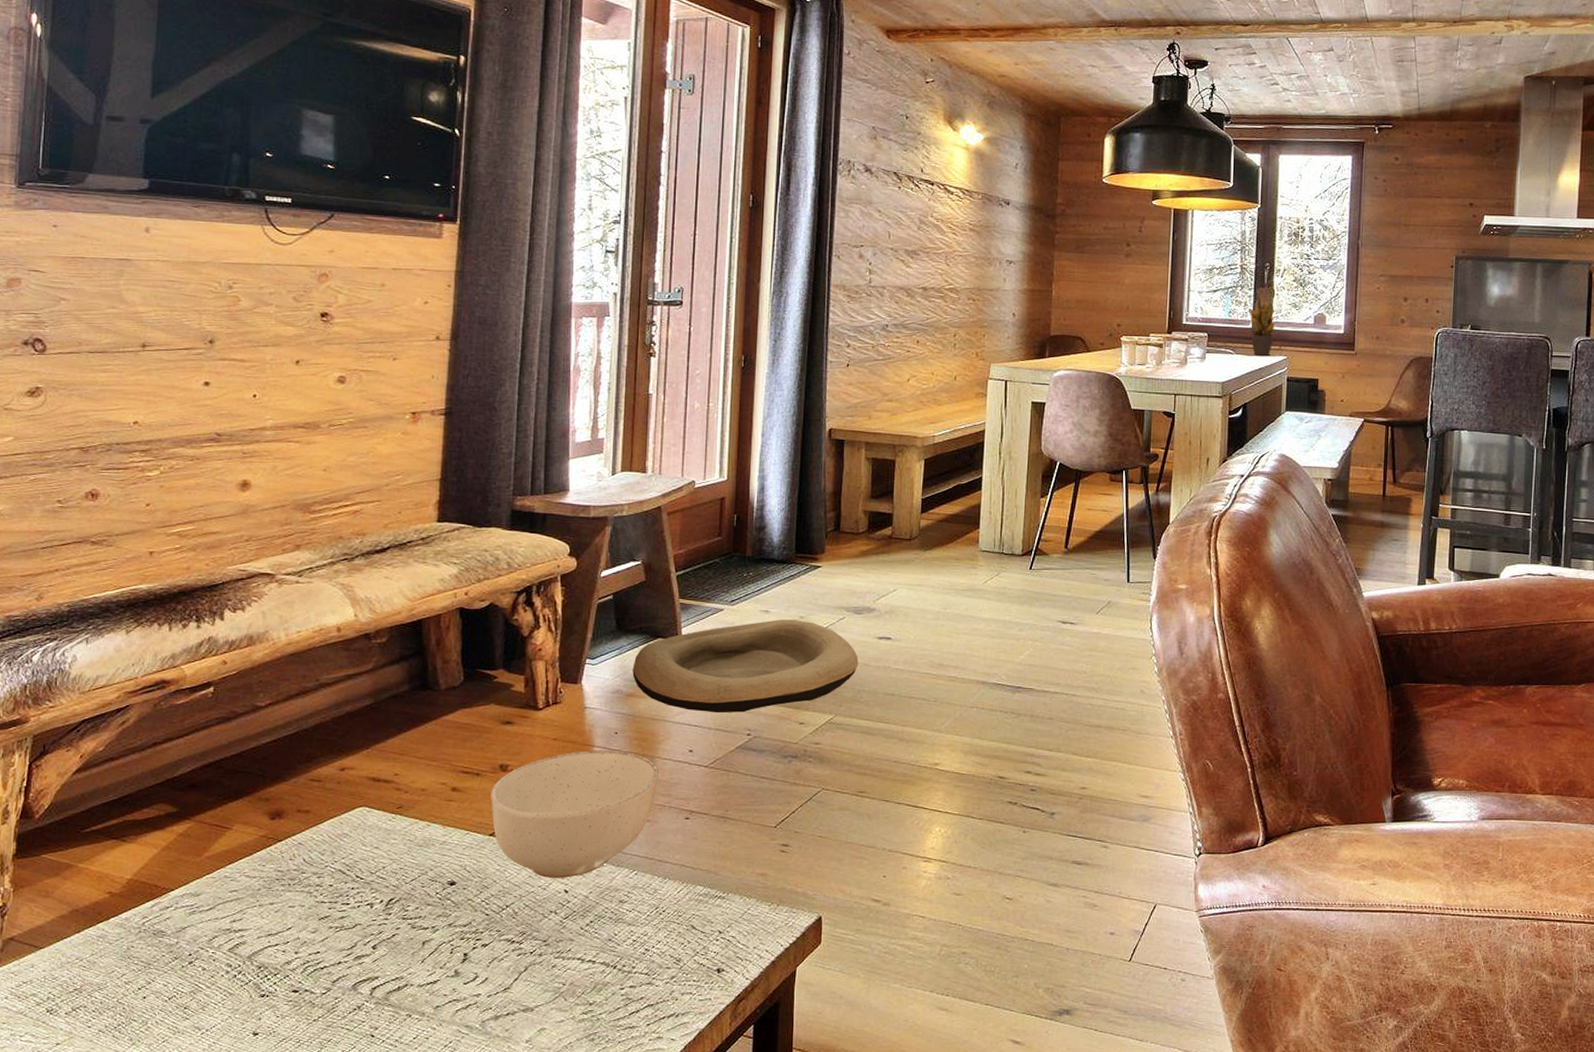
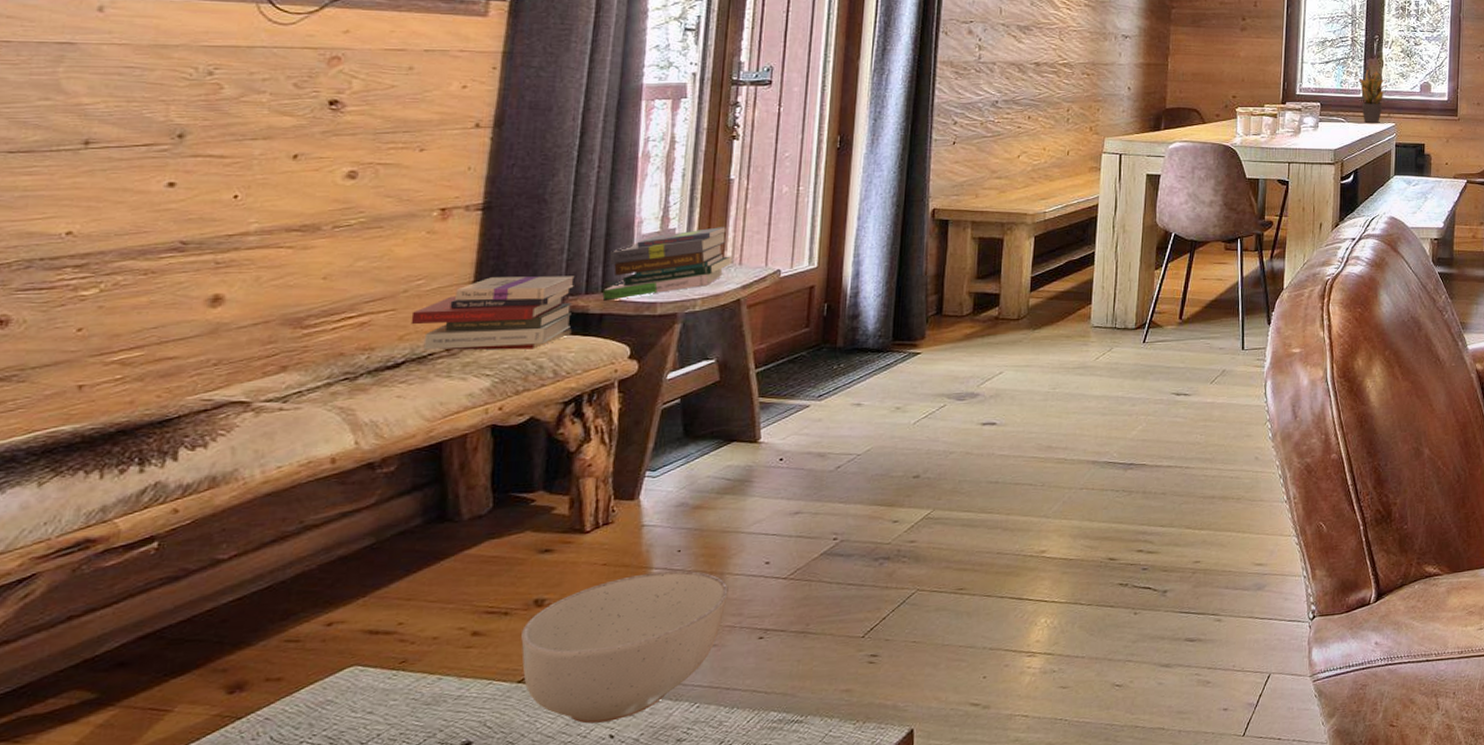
books: none [393,476,522,542] -> present [410,276,575,350]
books: none [545,438,653,502] -> present [602,227,733,301]
dog bed: present [632,618,859,713] -> none [701,410,960,519]

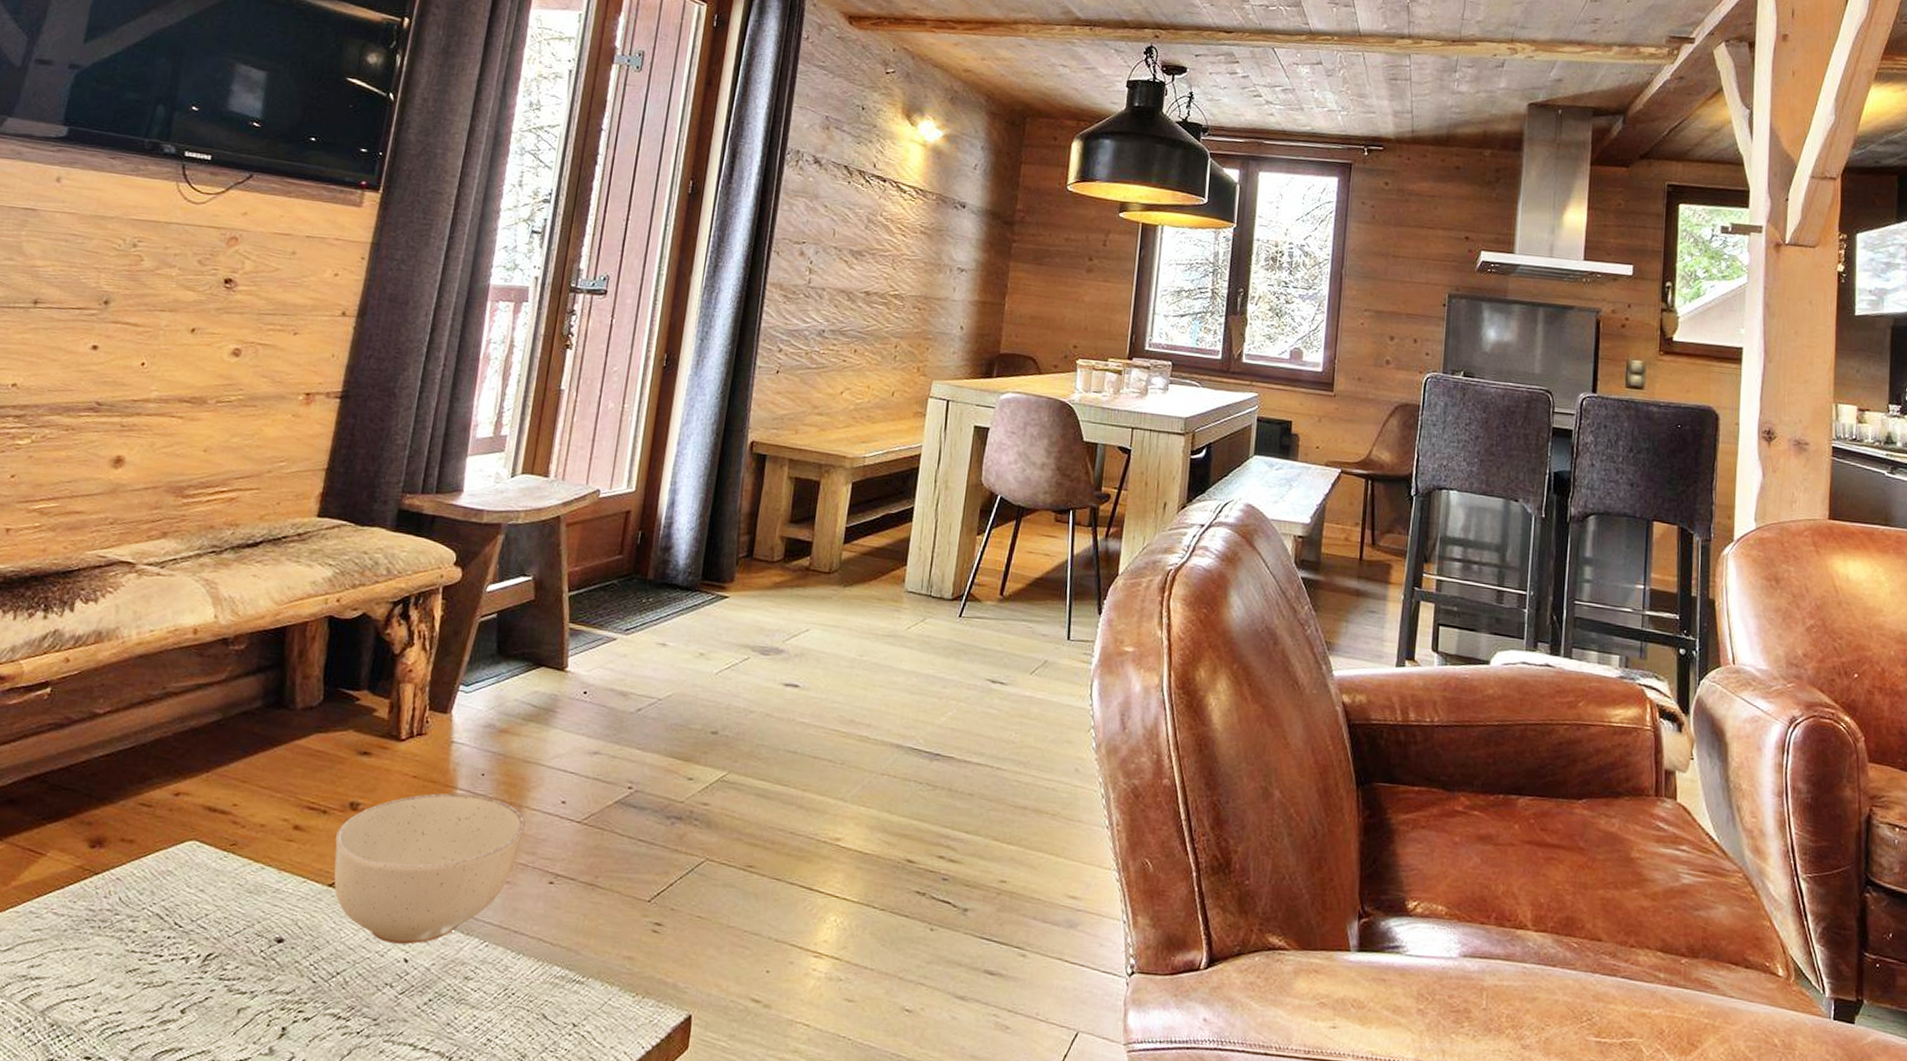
books: present [410,276,575,350] -> none [271,466,414,544]
books: present [602,227,733,301] -> none [436,438,556,503]
potted plant: present [1358,70,1387,124] -> none [1217,328,1251,392]

